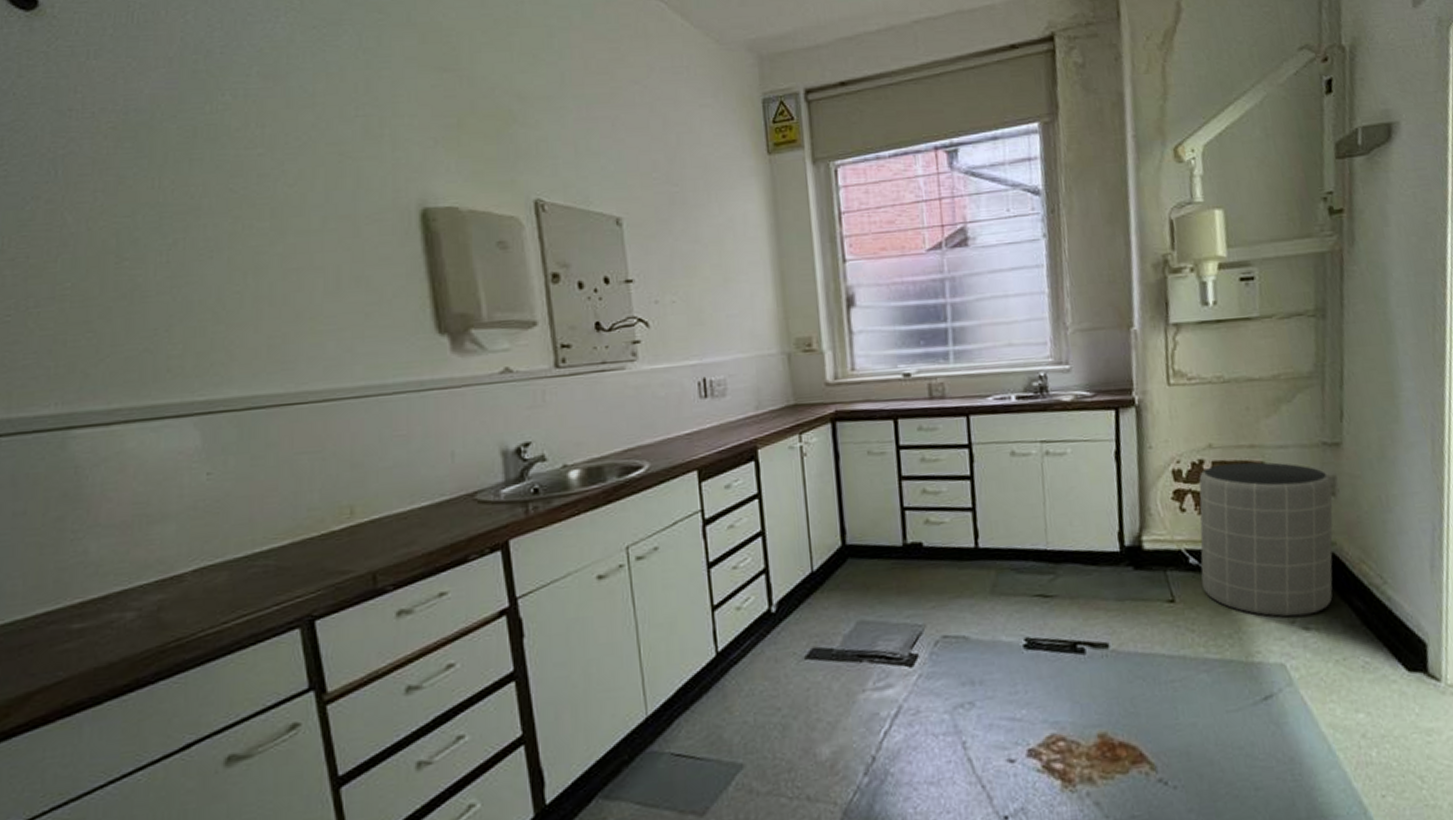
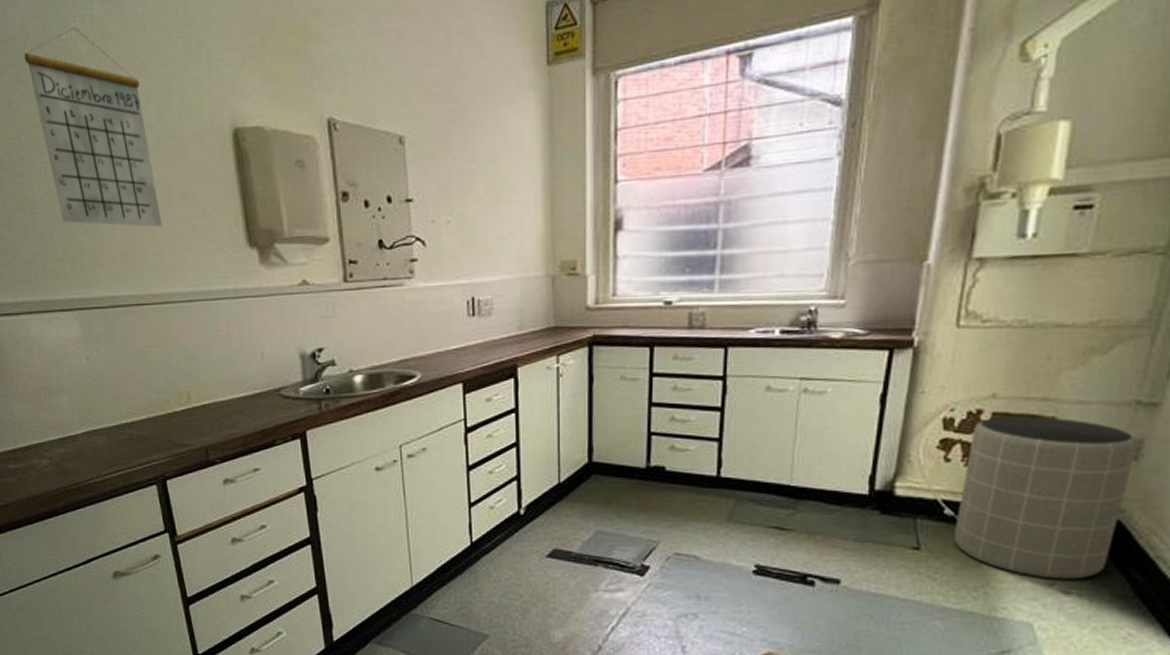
calendar: none [151,101,325,315] -> present [24,27,162,227]

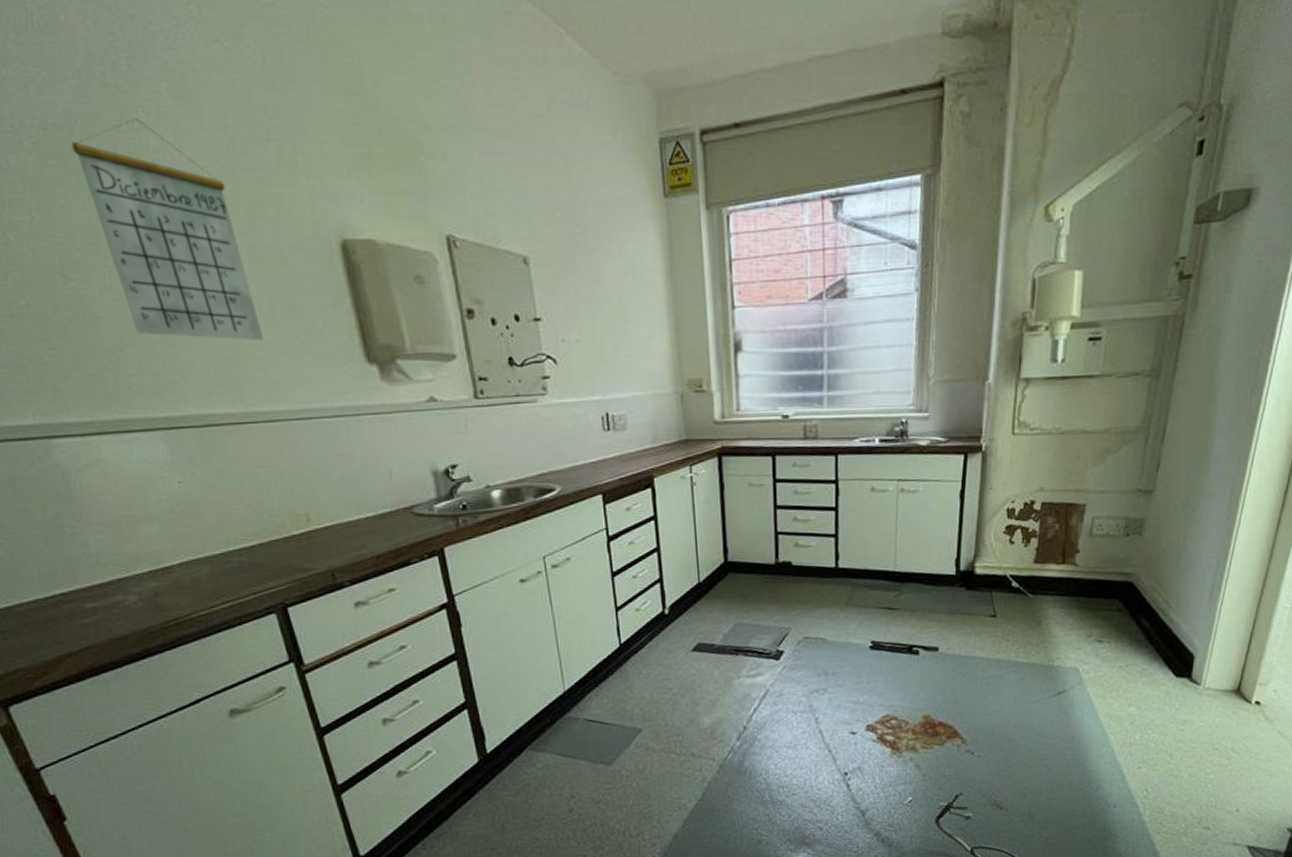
trash can: present [953,415,1137,580] -> none [1019,504,1140,632]

